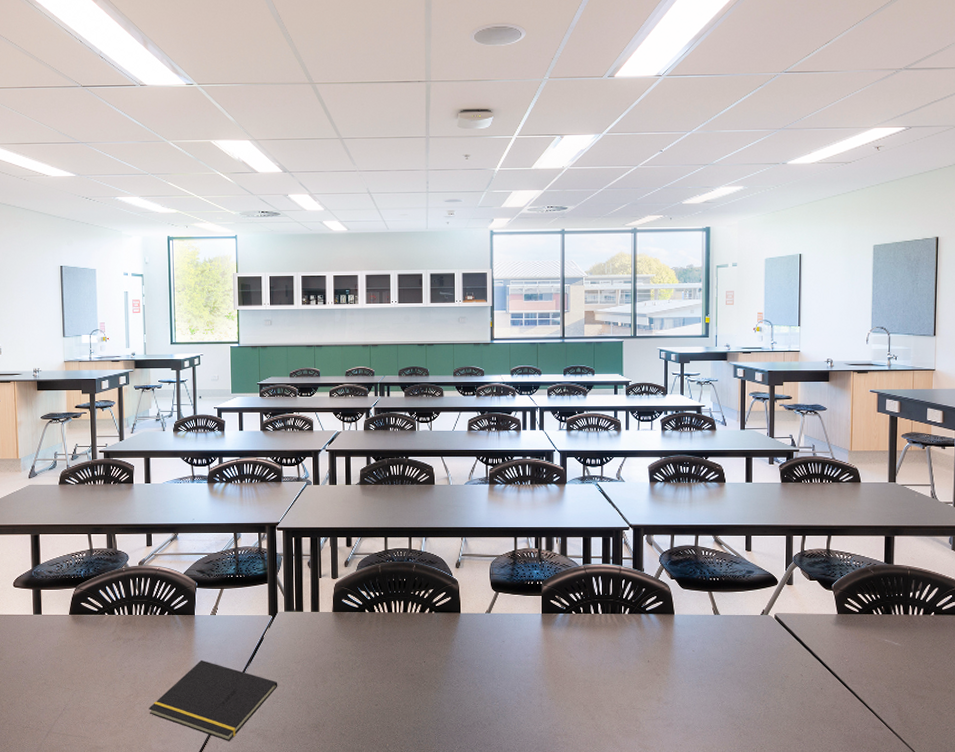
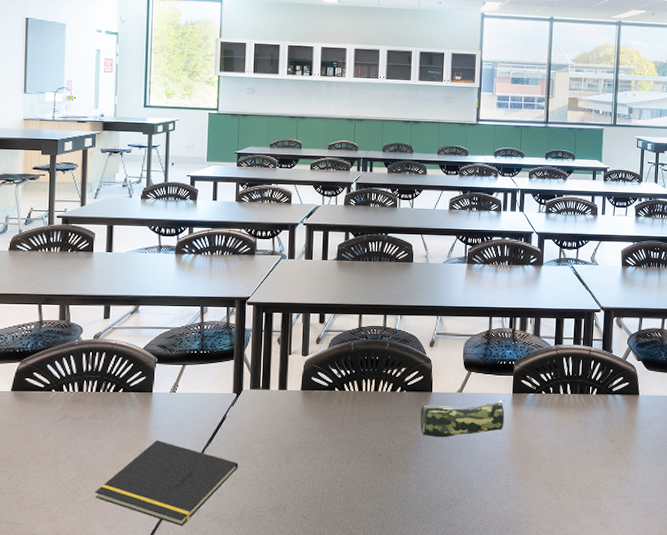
pencil case: none [449,619,535,658] -> present [420,399,505,438]

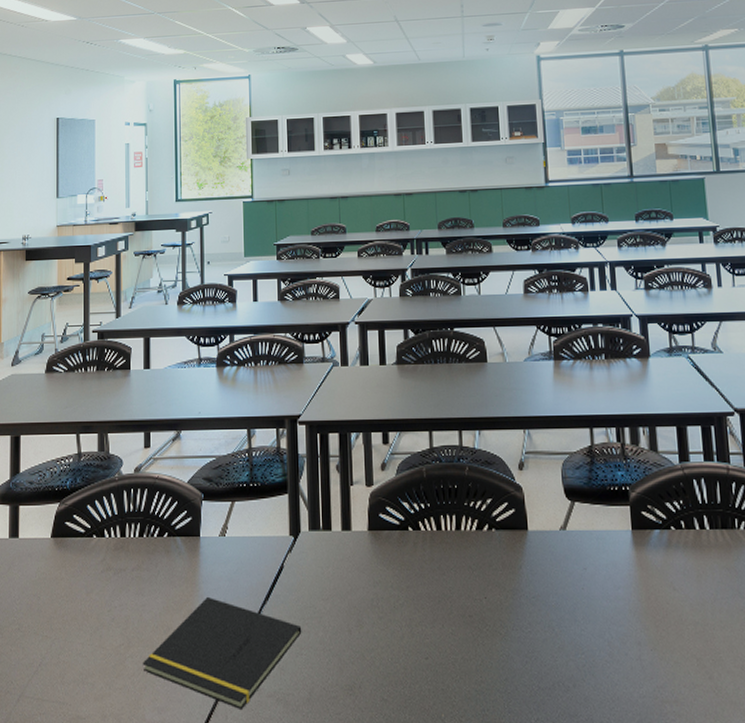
pencil case: present [420,399,505,438] -> none [515,538,626,593]

